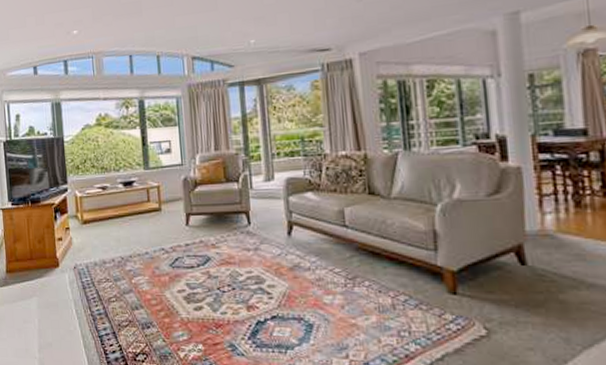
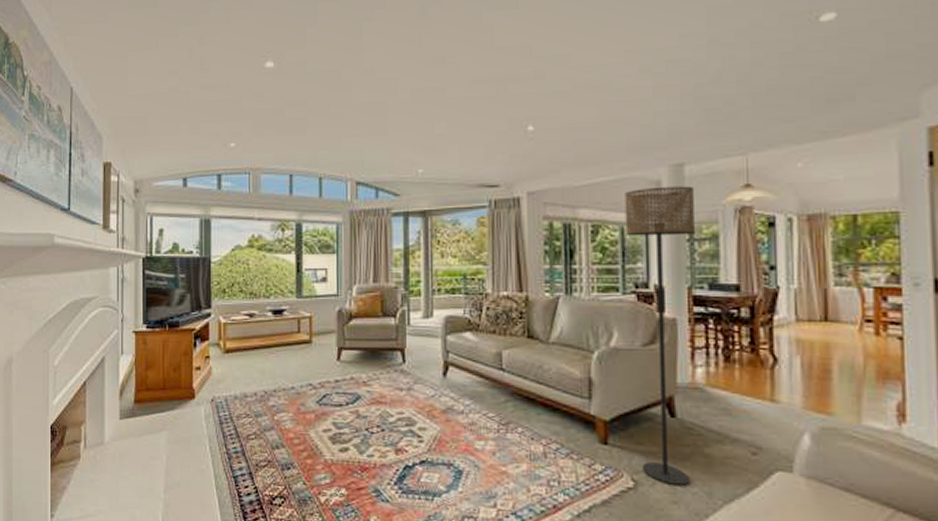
floor lamp: none [459,33,545,332] -> present [624,186,695,485]

